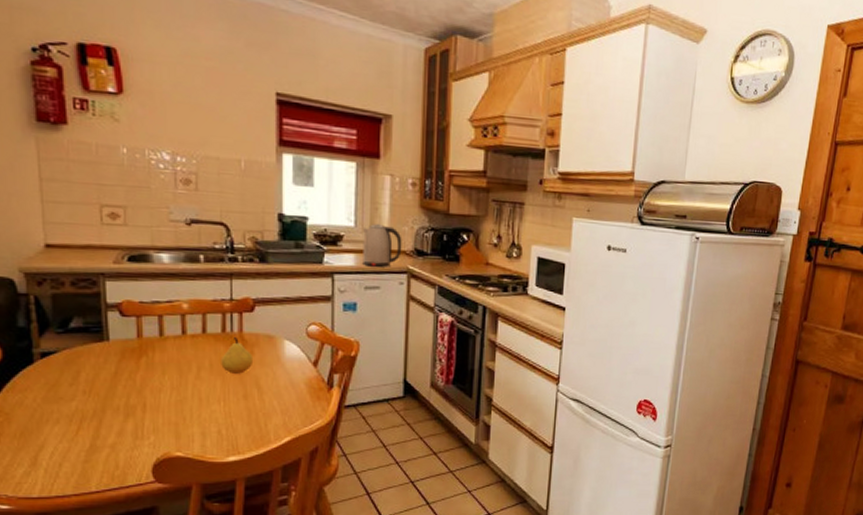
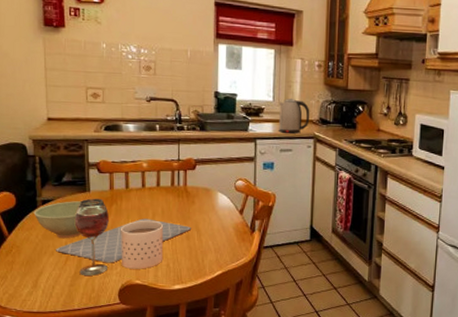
bowl: none [28,353,99,402] -> present [33,201,82,239]
placemat: none [62,374,251,432] -> present [56,218,192,263]
wineglass: none [87,349,137,450] -> present [74,198,109,277]
mug: none [152,375,213,438] -> present [120,220,164,269]
fruit: present [221,336,254,374] -> none [170,189,195,219]

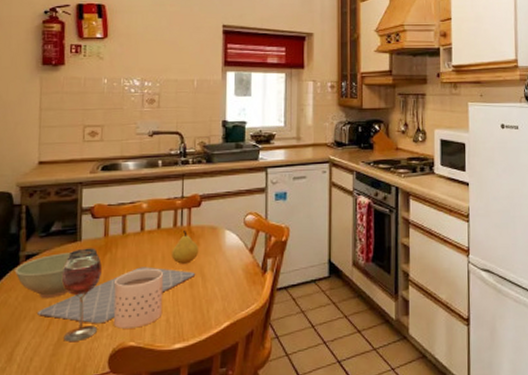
fruit: none [170,189,195,219] -> present [172,229,199,264]
kettle: present [279,99,310,134] -> none [291,122,324,159]

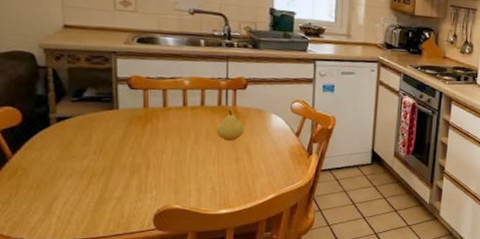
bowl: present [14,253,70,299] -> none [45,119,108,161]
placemat: present [37,267,196,324] -> none [75,139,242,187]
wineglass: present [61,248,102,343] -> none [98,116,142,201]
mug: present [113,268,164,329] -> none [155,141,209,193]

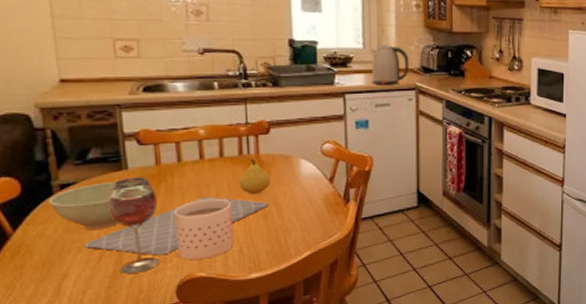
bowl: none [45,119,108,161] -> present [48,182,120,231]
placemat: none [75,139,242,187] -> present [84,197,269,256]
wineglass: none [98,116,142,201] -> present [107,177,159,275]
mug: none [155,141,209,193] -> present [173,198,234,260]
kettle: none [340,20,375,57] -> present [371,45,409,85]

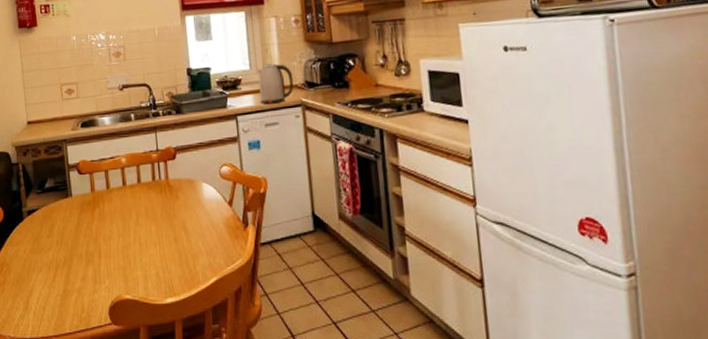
bowl: present [48,182,120,231] -> none [20,208,67,252]
placemat: present [84,197,269,256] -> none [44,221,179,277]
wineglass: present [107,177,159,275] -> none [59,203,96,294]
mug: present [173,198,234,260] -> none [104,222,152,282]
fruit: present [239,158,272,194] -> none [153,183,180,218]

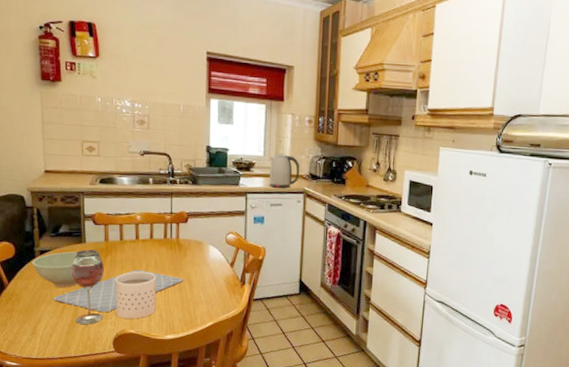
bowl: none [20,208,67,252] -> present [32,251,78,288]
placemat: none [44,221,179,277] -> present [53,269,184,313]
wineglass: none [59,203,96,294] -> present [71,249,104,325]
mug: none [104,222,152,282] -> present [114,271,157,319]

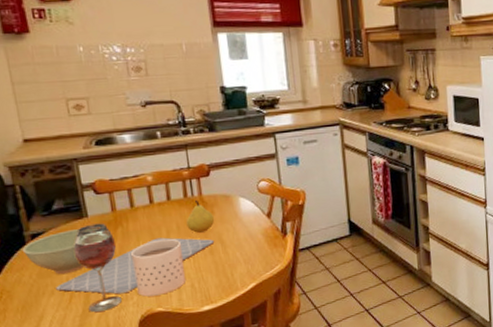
fruit: none [163,241,187,271] -> present [186,199,215,233]
kettle: present [269,154,300,188] -> none [296,84,333,123]

